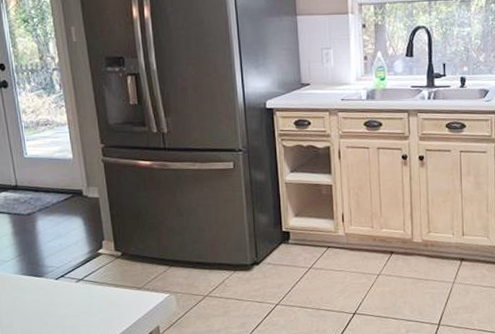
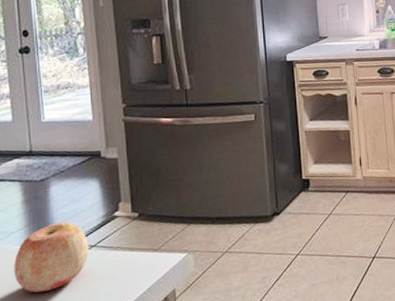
apple: none [9,255,77,318] -> present [14,222,89,293]

